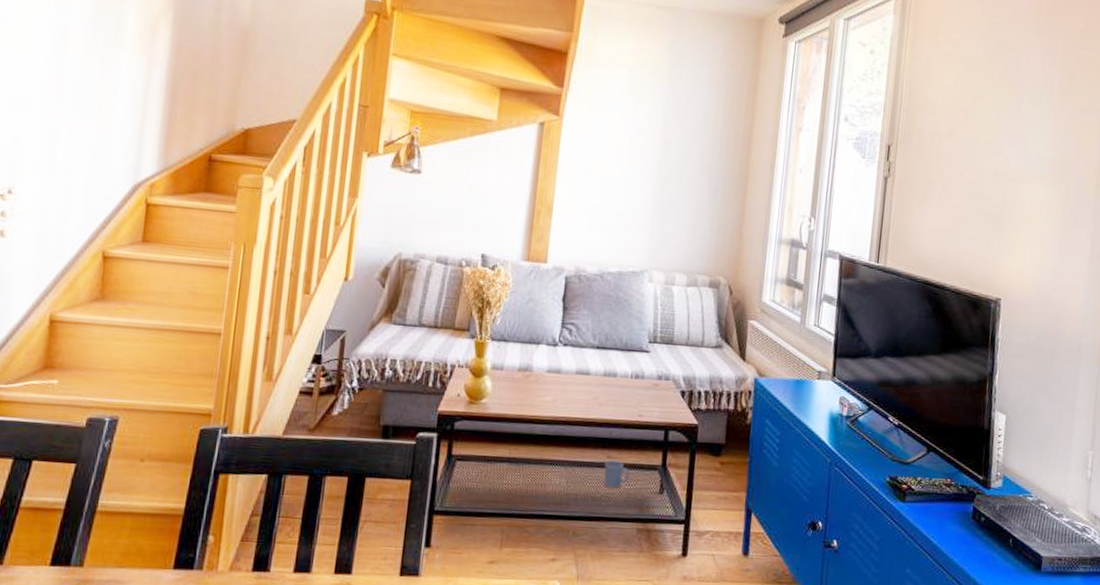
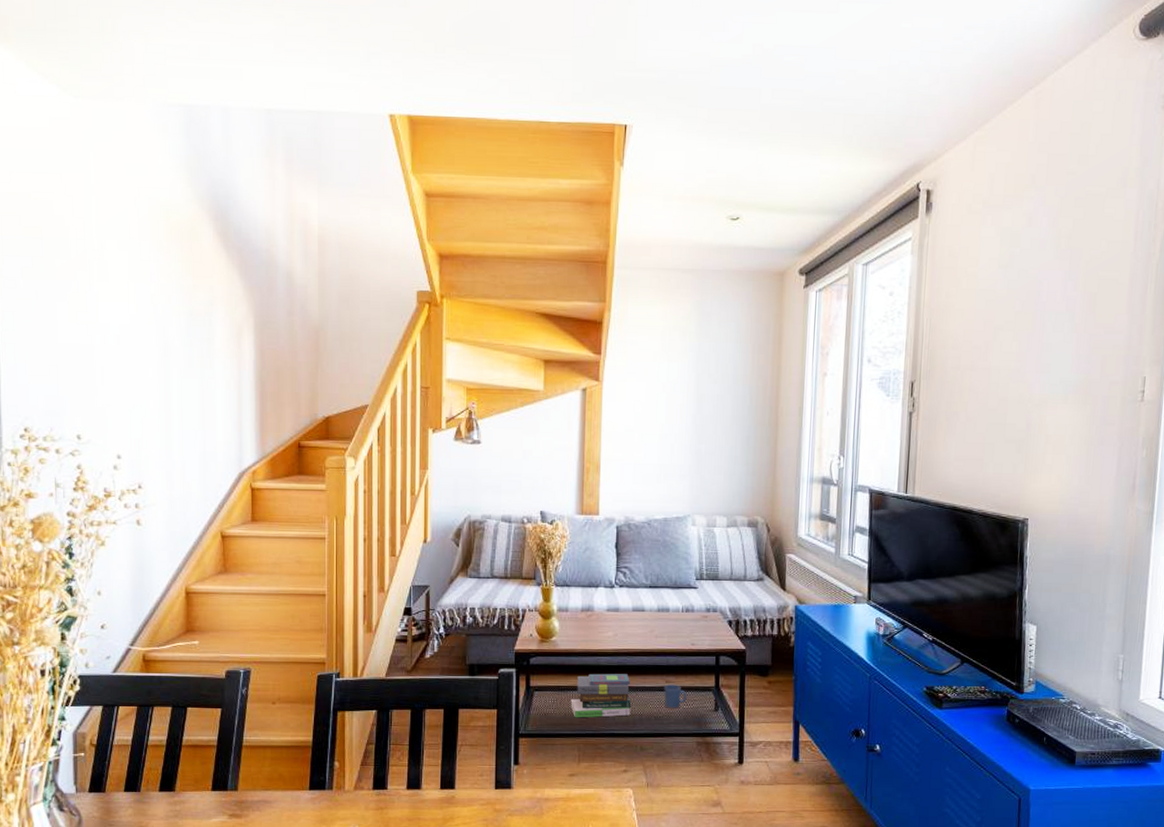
books: none [496,443,567,495] -> present [570,673,632,718]

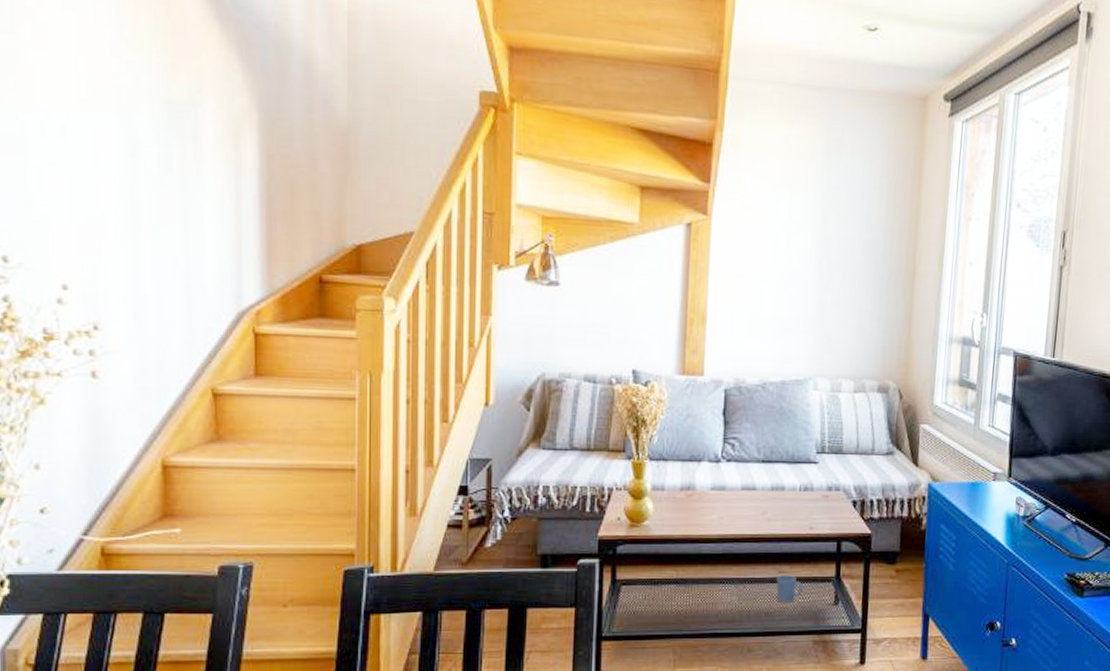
books: present [570,673,632,718] -> none [665,563,738,616]

